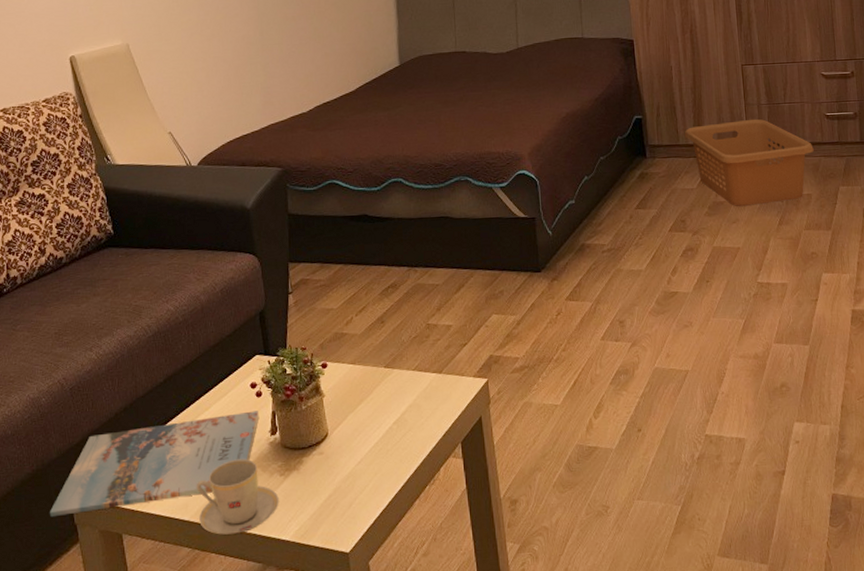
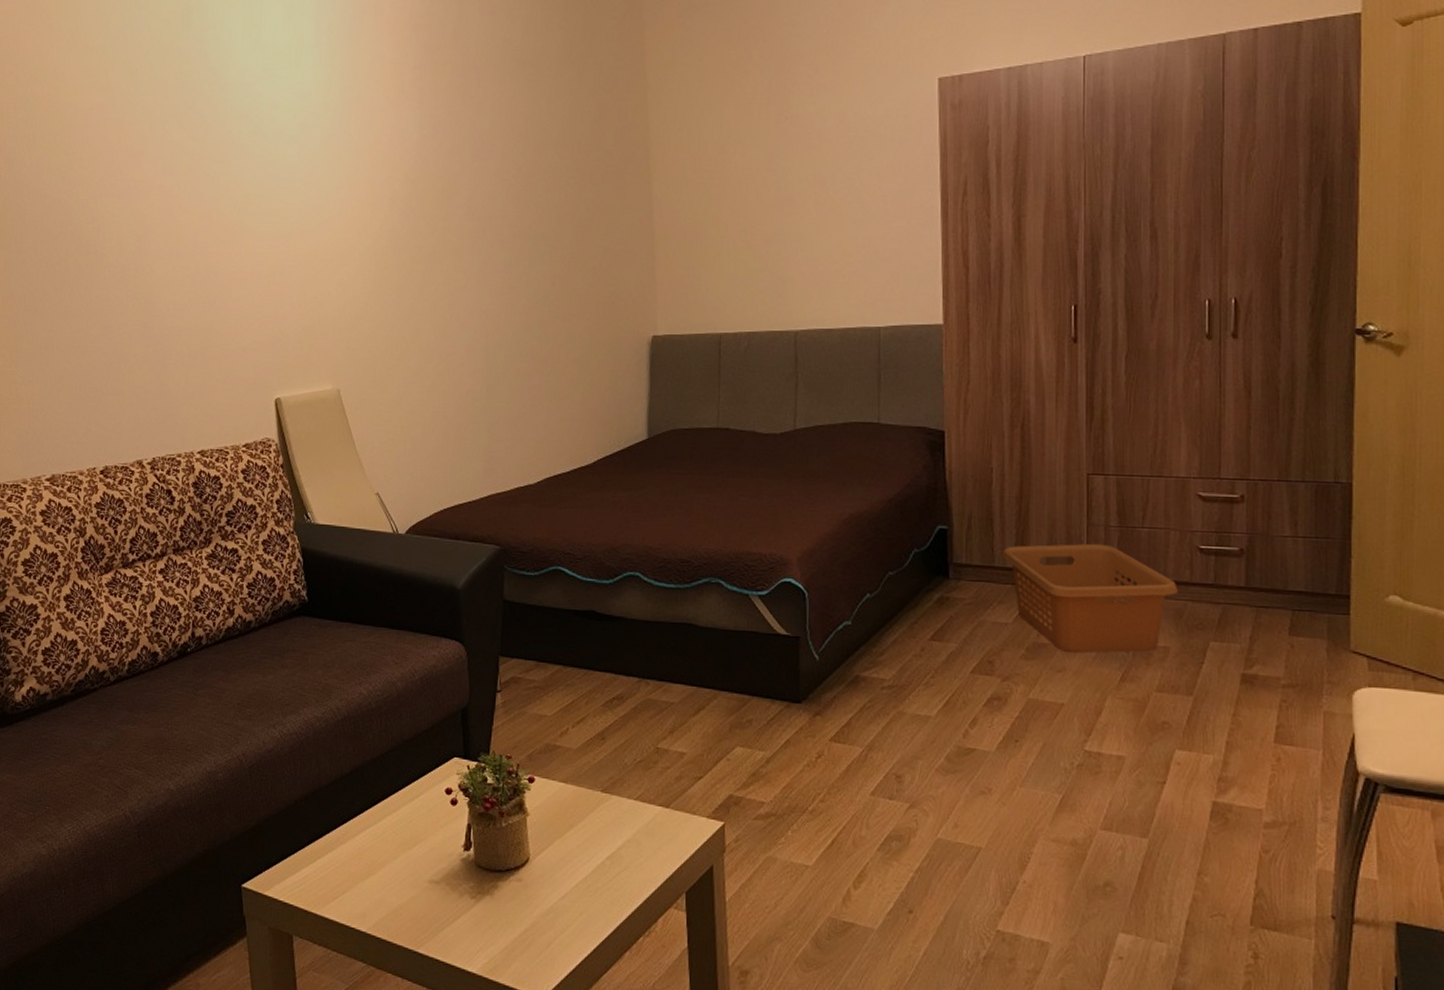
magazine: present [50,411,260,518] -> none [218,820,453,905]
teacup: present [196,459,279,536] -> none [376,871,468,957]

